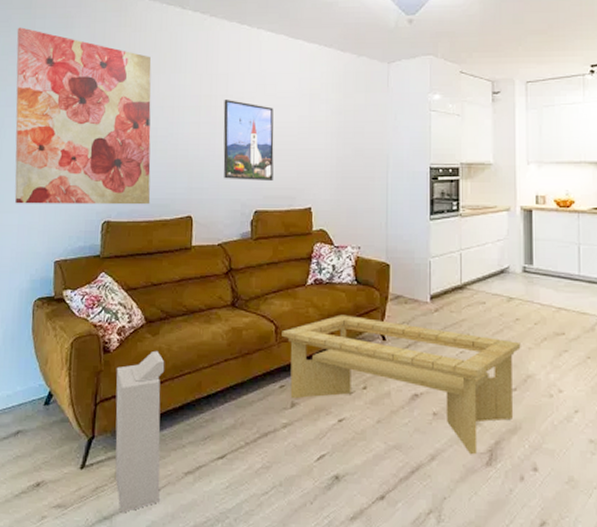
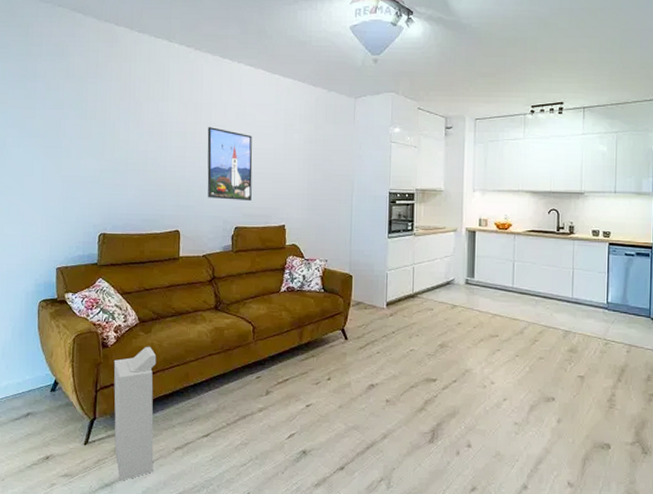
wall art: present [14,27,152,205] -> none [15,54,142,220]
coffee table: present [282,314,521,455] -> none [258,317,461,434]

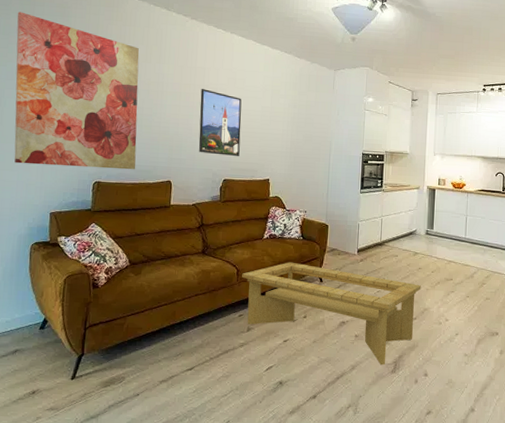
wall art: none [15,54,142,220] -> present [14,12,139,170]
air purifier: present [113,346,157,481] -> none [101,287,146,413]
coffee table: none [258,317,461,434] -> present [242,262,421,365]

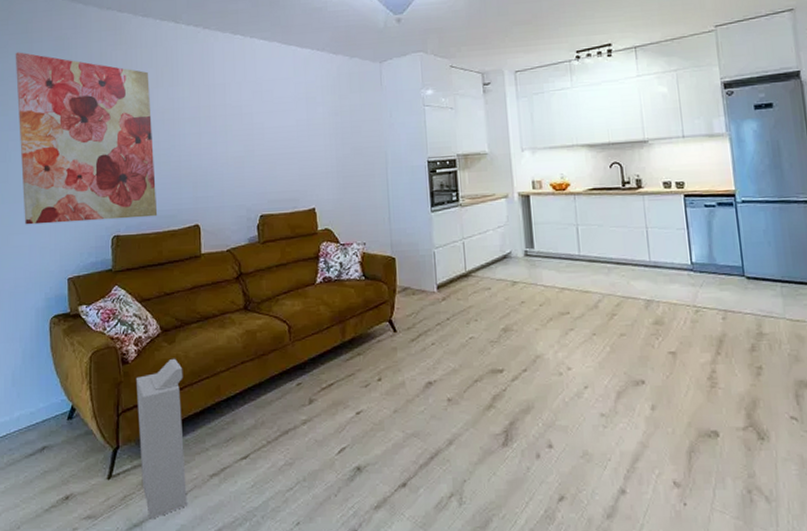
air purifier: none [101,287,146,413] -> present [135,358,187,519]
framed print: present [198,89,242,156] -> none [223,108,276,186]
coffee table: present [242,262,421,365] -> none [295,310,528,437]

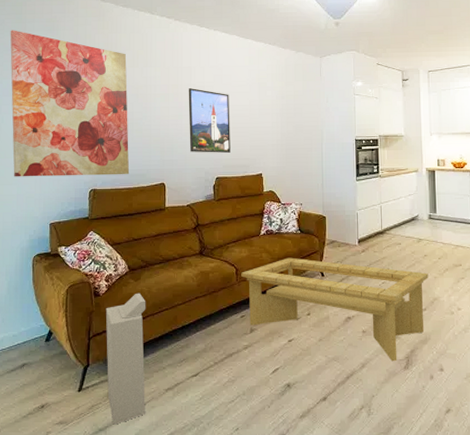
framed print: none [223,108,276,186] -> present [188,88,230,153]
coffee table: none [295,310,528,437] -> present [241,257,429,362]

